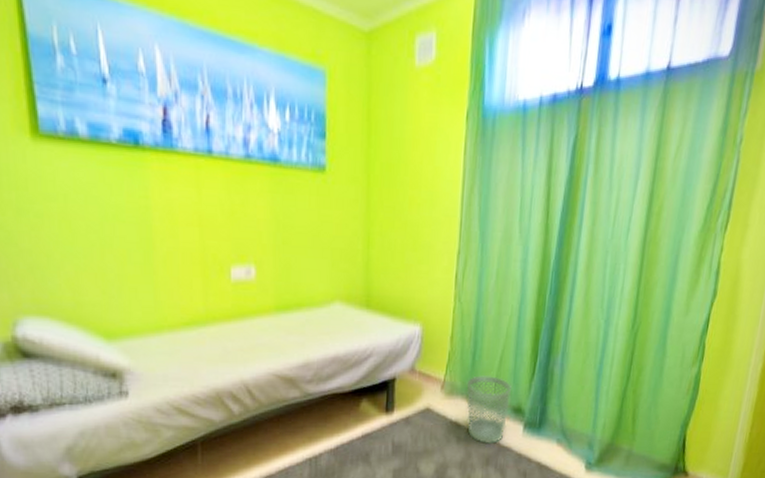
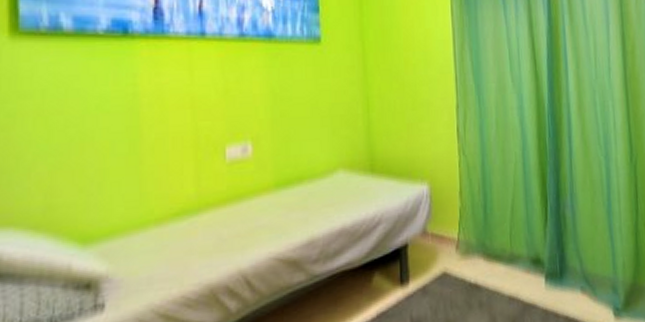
wastebasket: present [466,375,512,444] -> none [481,227,528,305]

